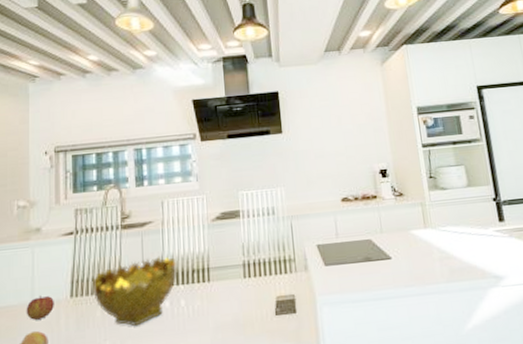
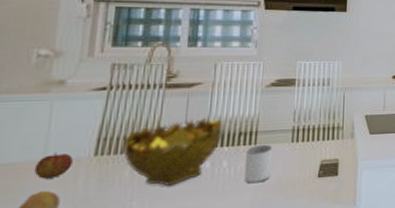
mug: none [202,281,227,323] -> present [245,144,273,184]

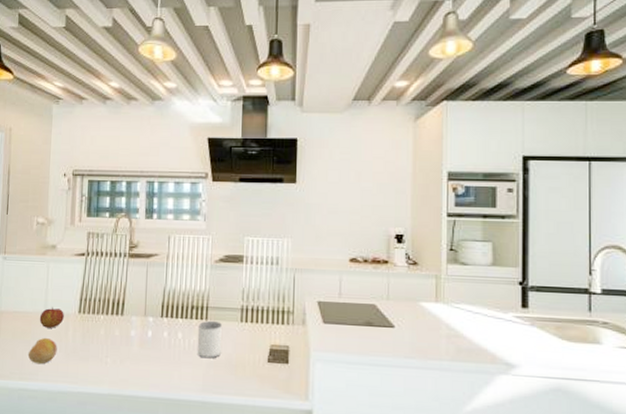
decorative bowl: present [123,117,224,187] -> none [99,288,178,350]

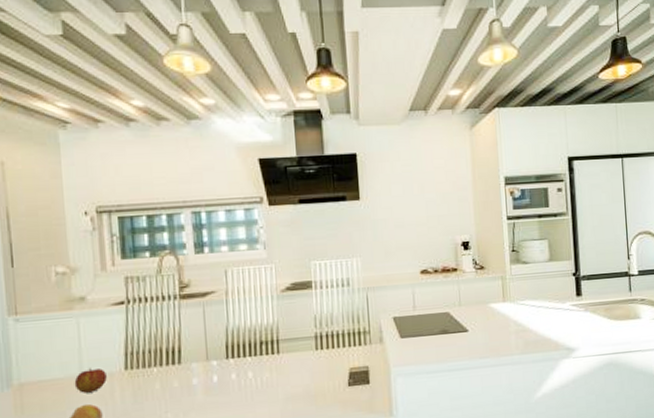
mug: present [198,320,223,359] -> none [270,353,298,394]

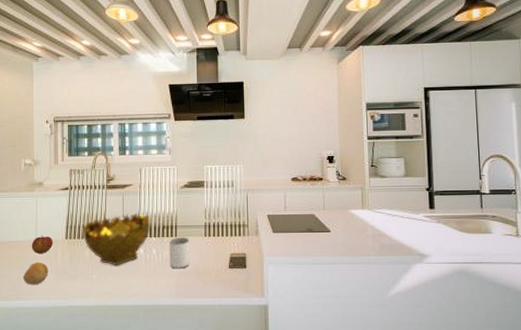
decorative bowl: none [150,327,244,399] -> present [83,212,151,266]
mug: none [270,353,298,394] -> present [170,237,190,269]

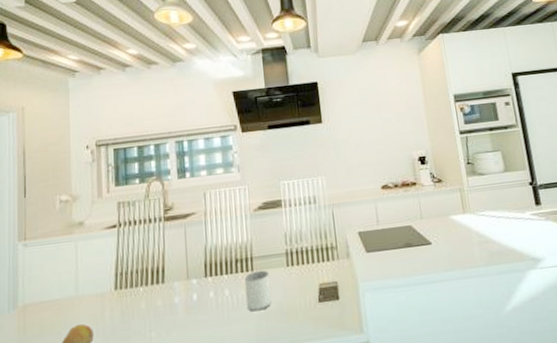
apple: present [31,235,53,254] -> none [70,289,99,314]
decorative bowl: present [83,212,151,266] -> none [137,246,221,317]

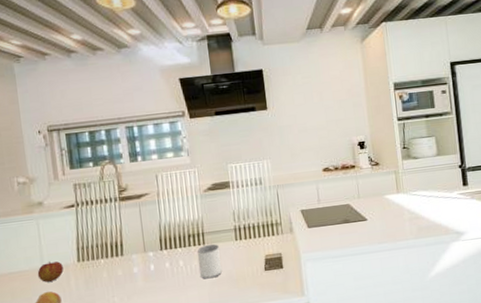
apple: none [70,289,99,314] -> present [37,261,64,282]

